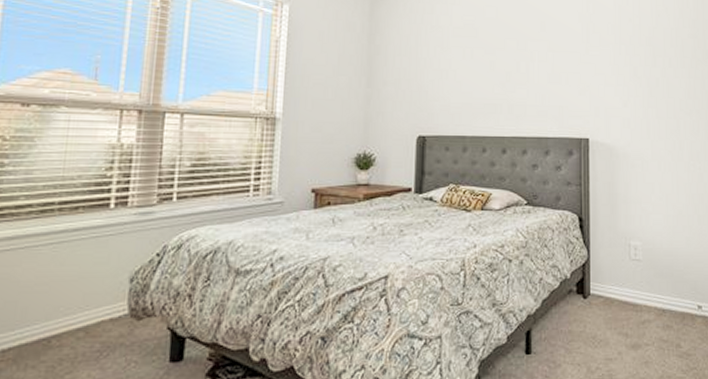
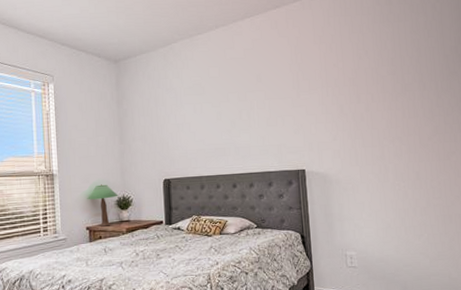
table lamp: none [316,136,358,190] -> present [87,184,119,227]

